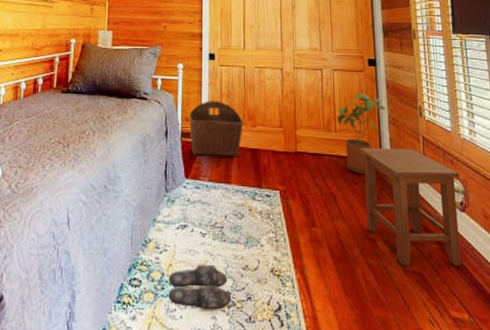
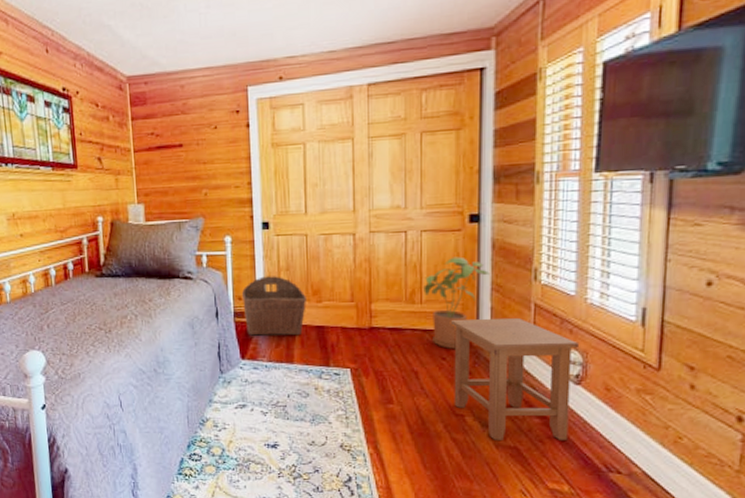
slippers: present [169,264,232,309] -> none [231,440,297,480]

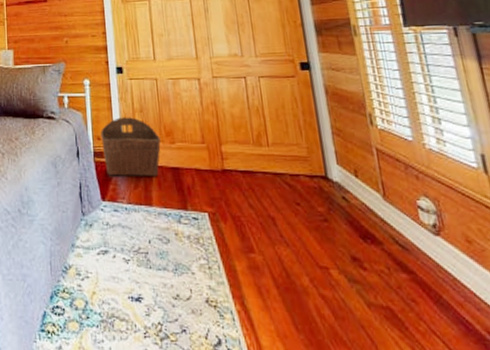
house plant: present [423,256,490,349] -> none [268,101,328,193]
stool: present [450,318,578,440] -> none [298,162,442,300]

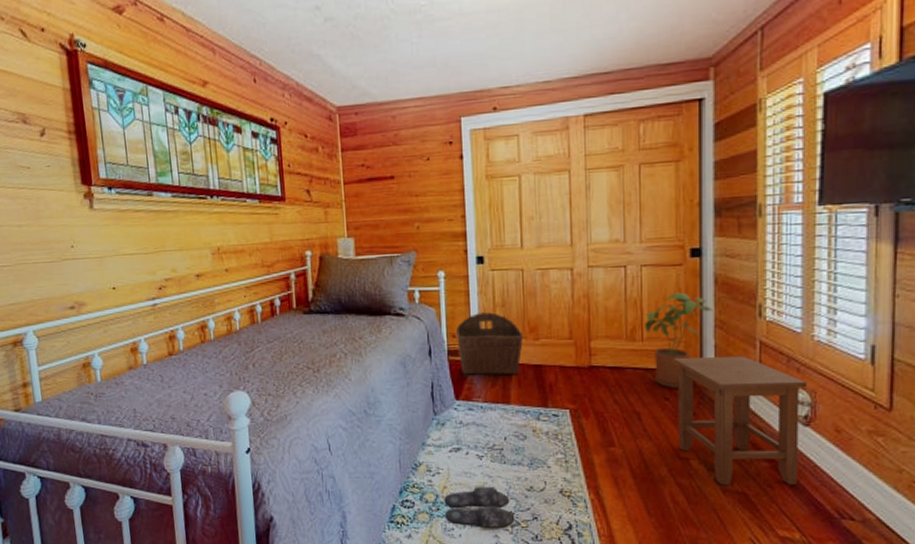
slippers: none [94,292,164,341] -> present [445,486,515,528]
house plant: none [268,101,328,193] -> present [644,292,713,389]
stool: none [298,162,442,300] -> present [672,356,806,485]

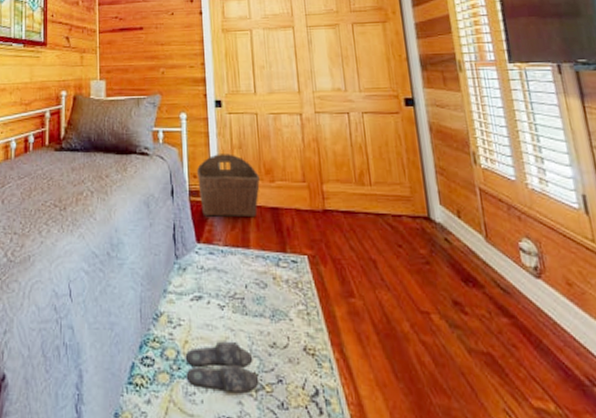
house plant: present [644,292,713,389] -> none [371,138,432,235]
stool: present [672,356,806,485] -> none [400,202,542,345]

